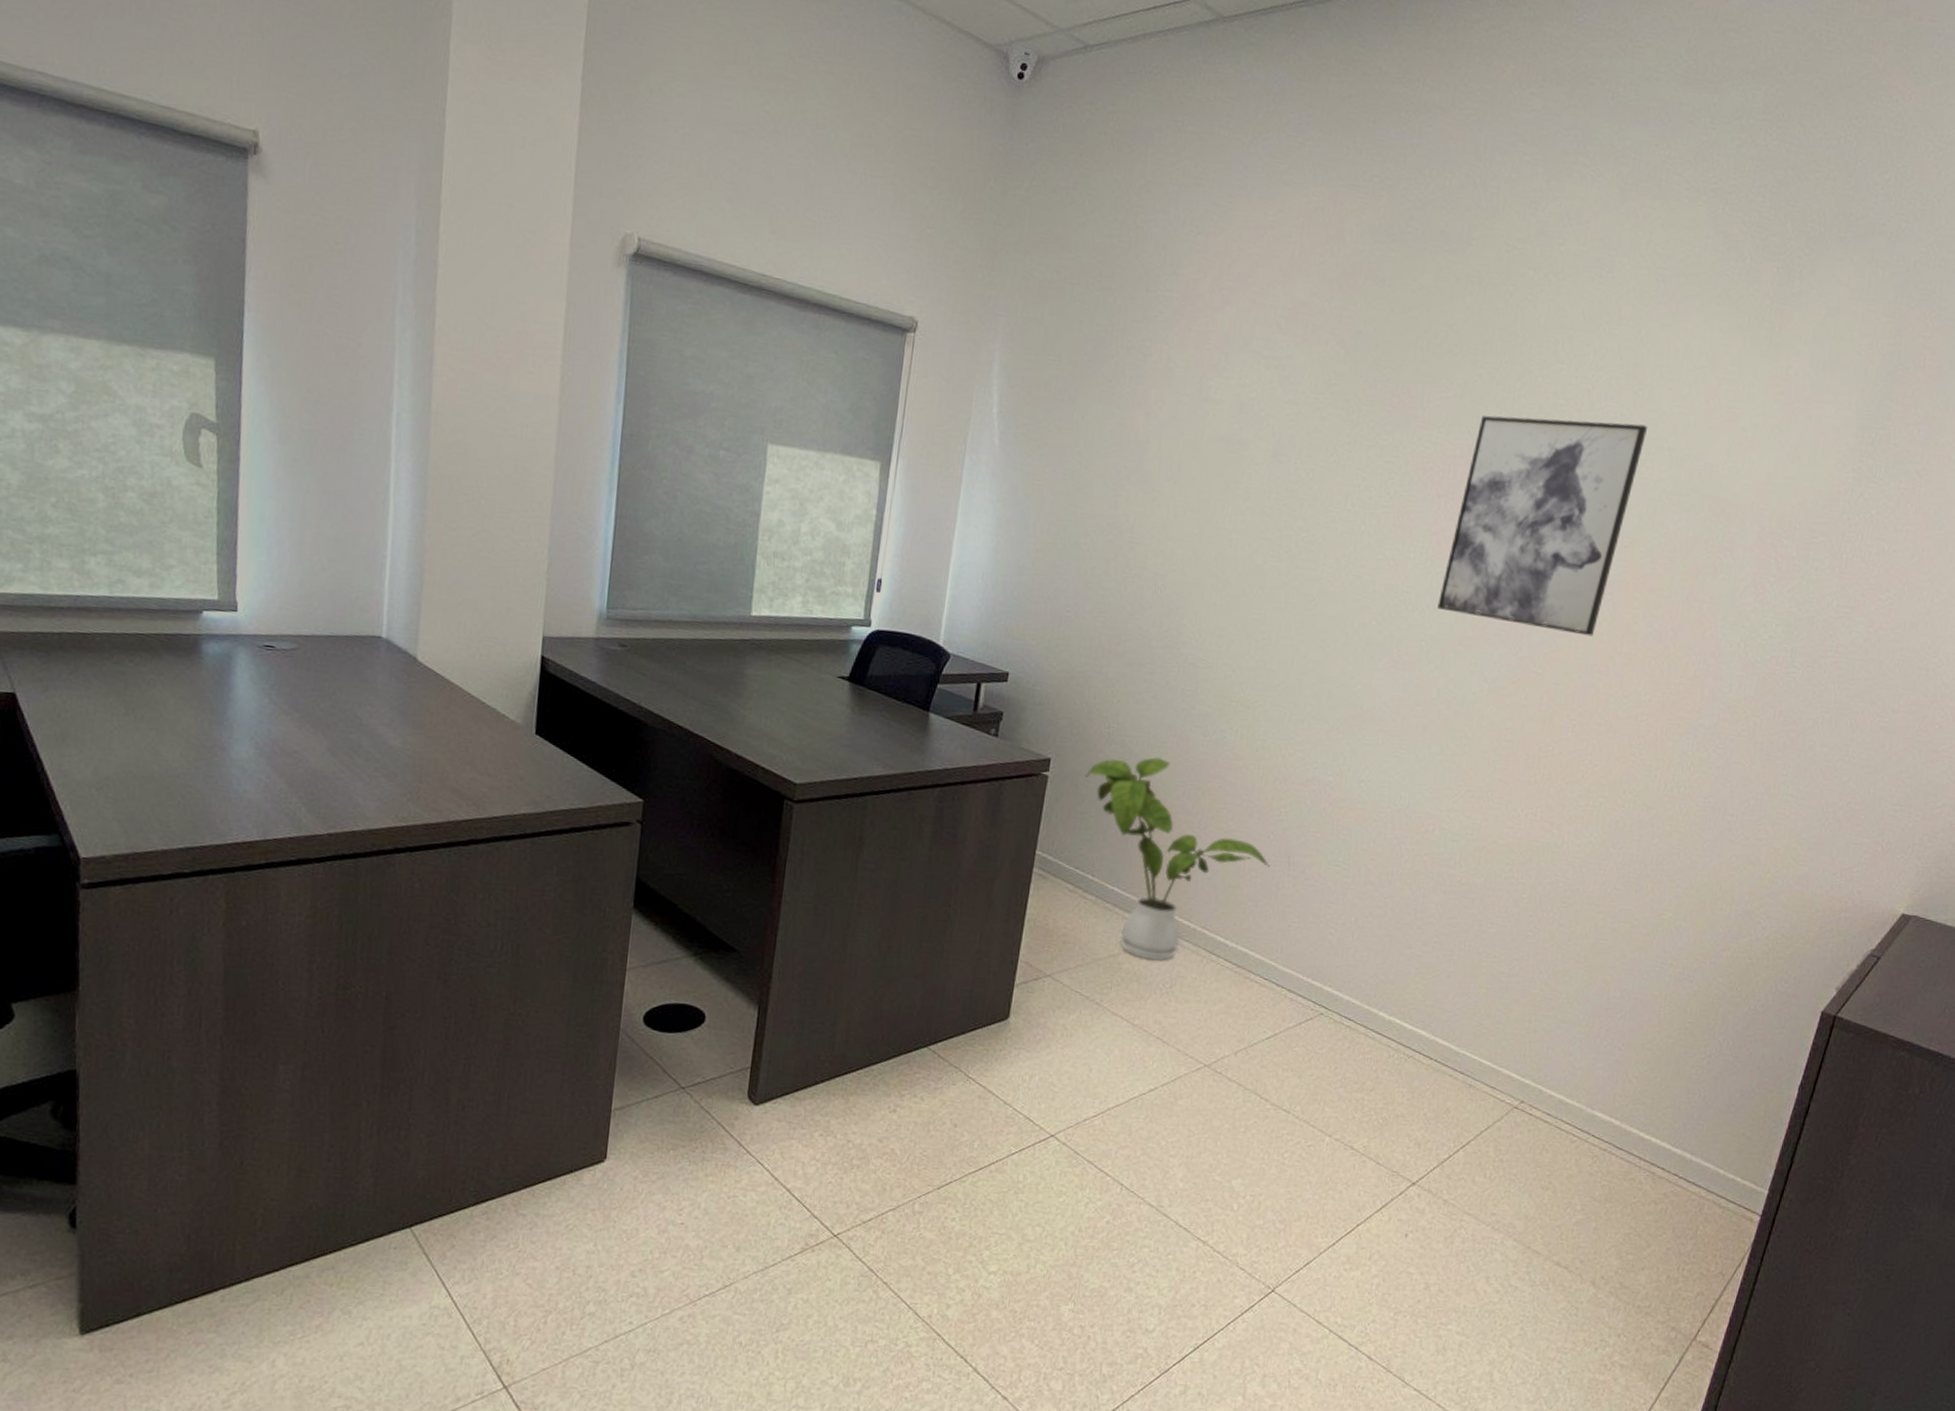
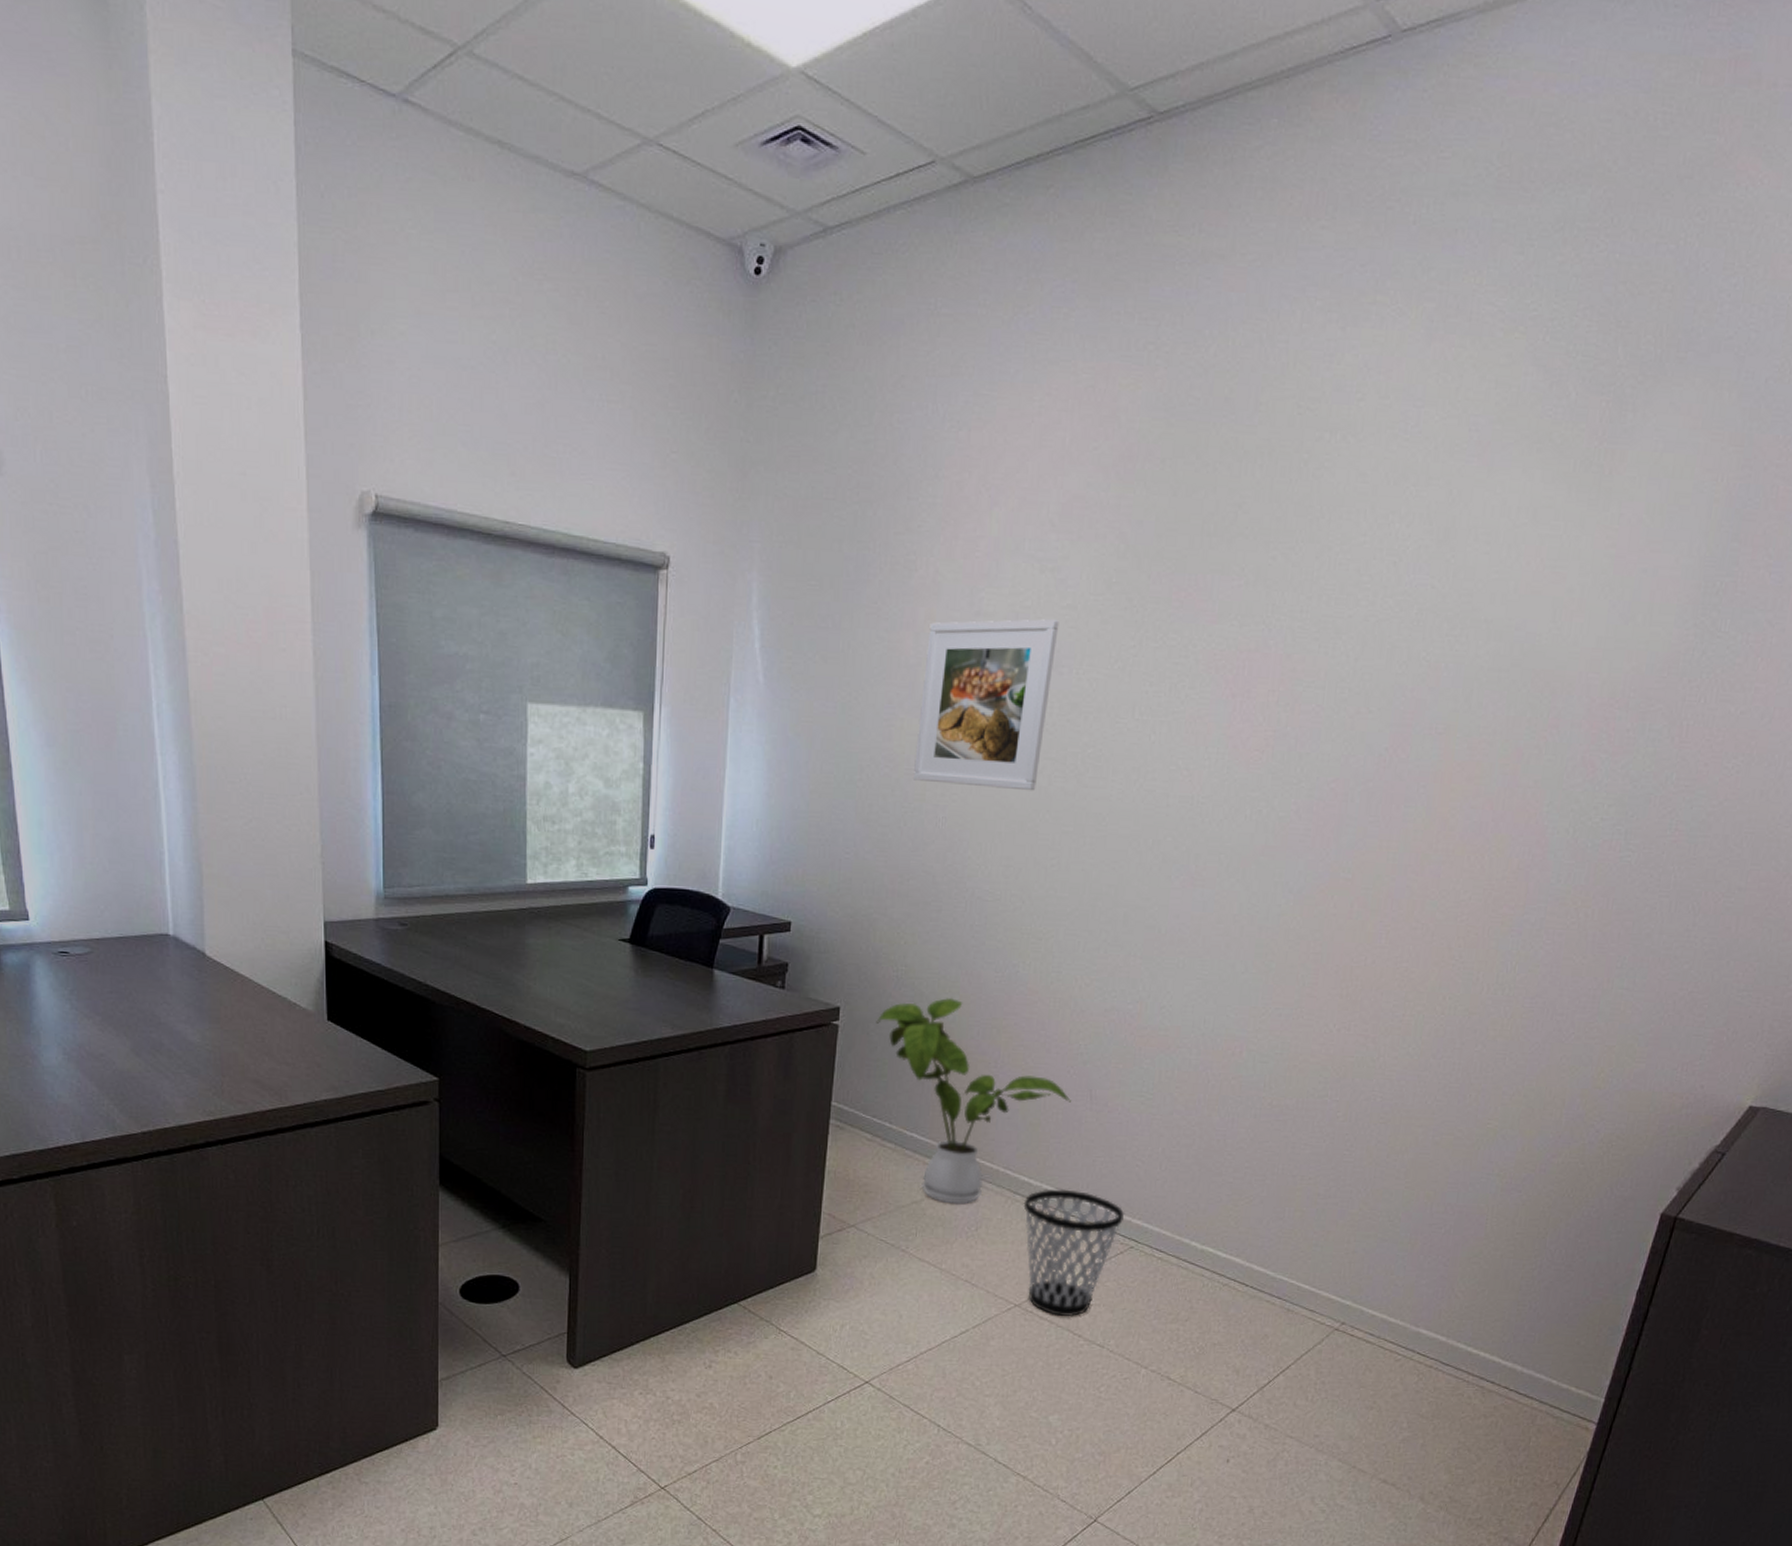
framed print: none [1135,404,1281,568] -> present [912,619,1059,791]
wastebasket: none [1218,950,1317,1081] -> present [1023,1189,1125,1317]
wall art: present [1437,415,1648,637] -> none [1236,596,1463,835]

